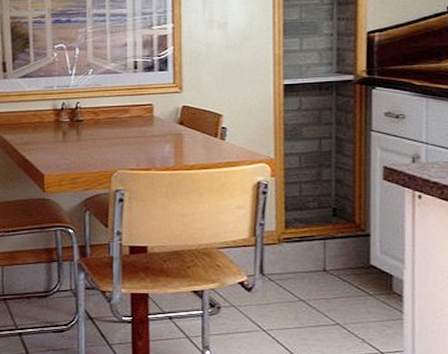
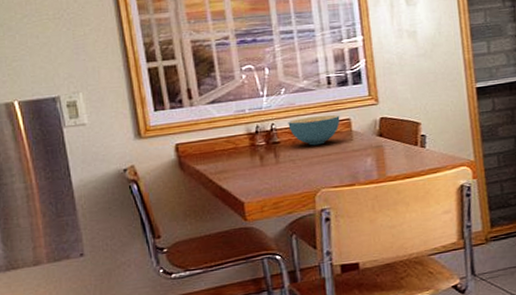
cereal bowl: none [92,98,143,127] -> present [288,114,340,146]

